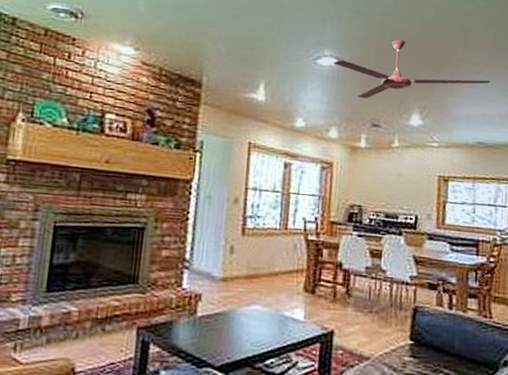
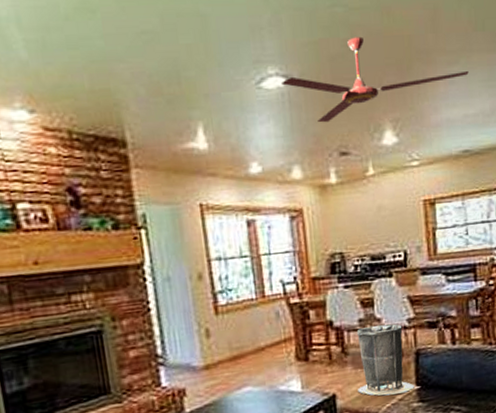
trash can: none [355,275,408,345] -> present [356,324,414,396]

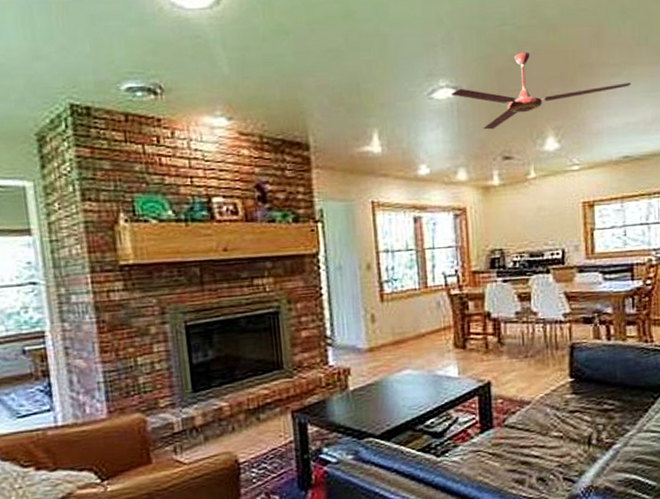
trash can: present [356,324,414,396] -> none [512,318,568,386]

